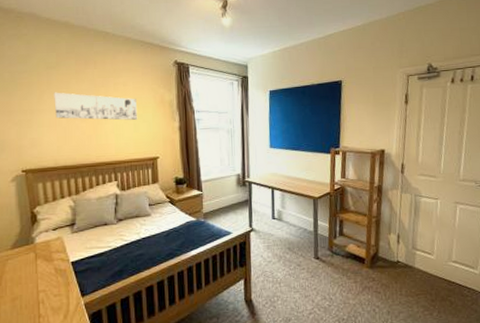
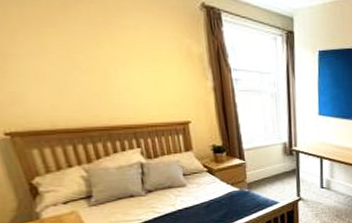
wall art: present [54,92,138,120] -> none [33,31,159,75]

